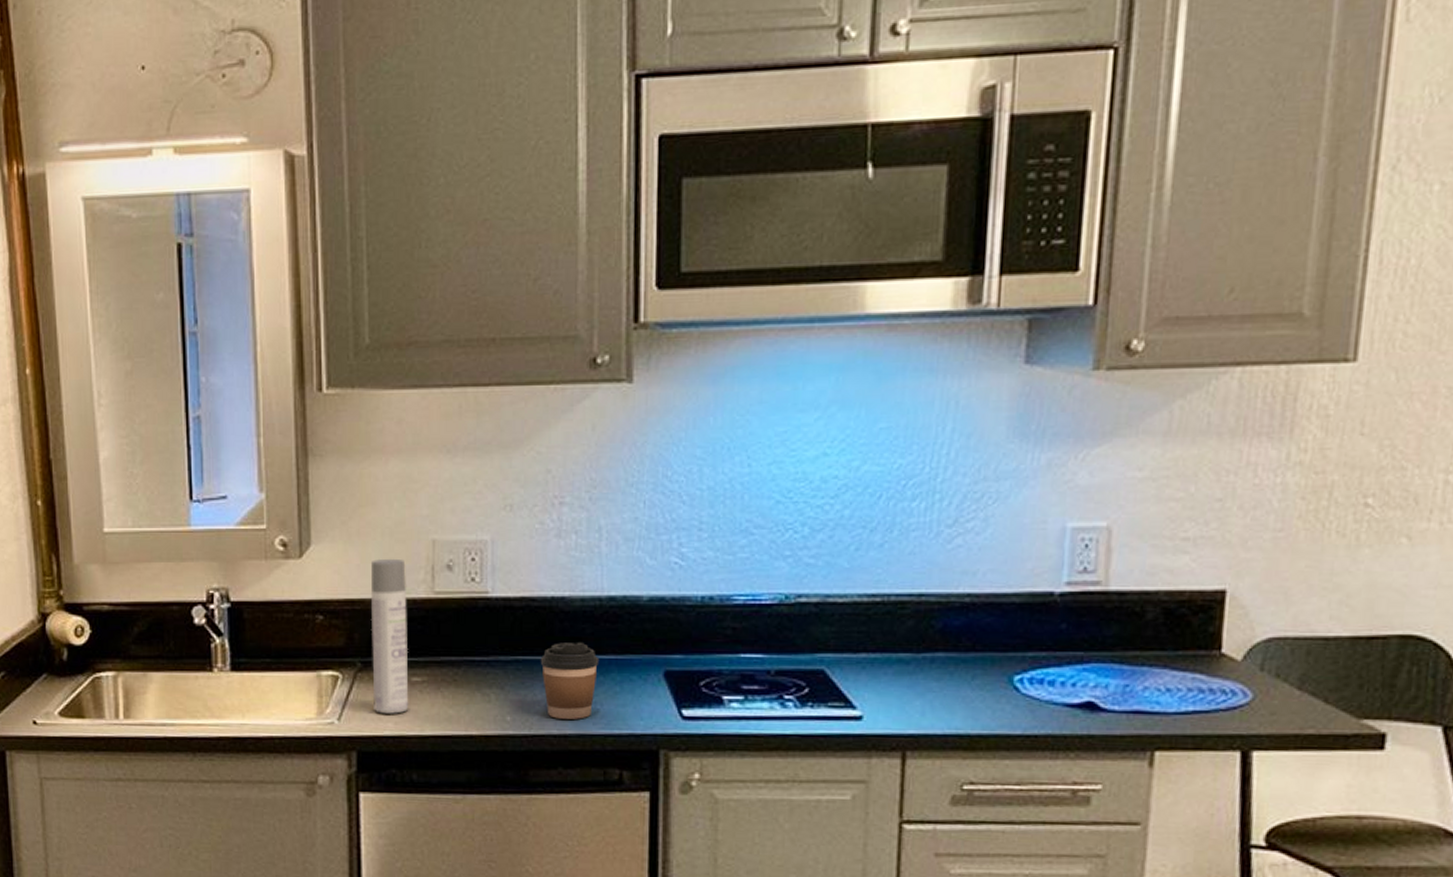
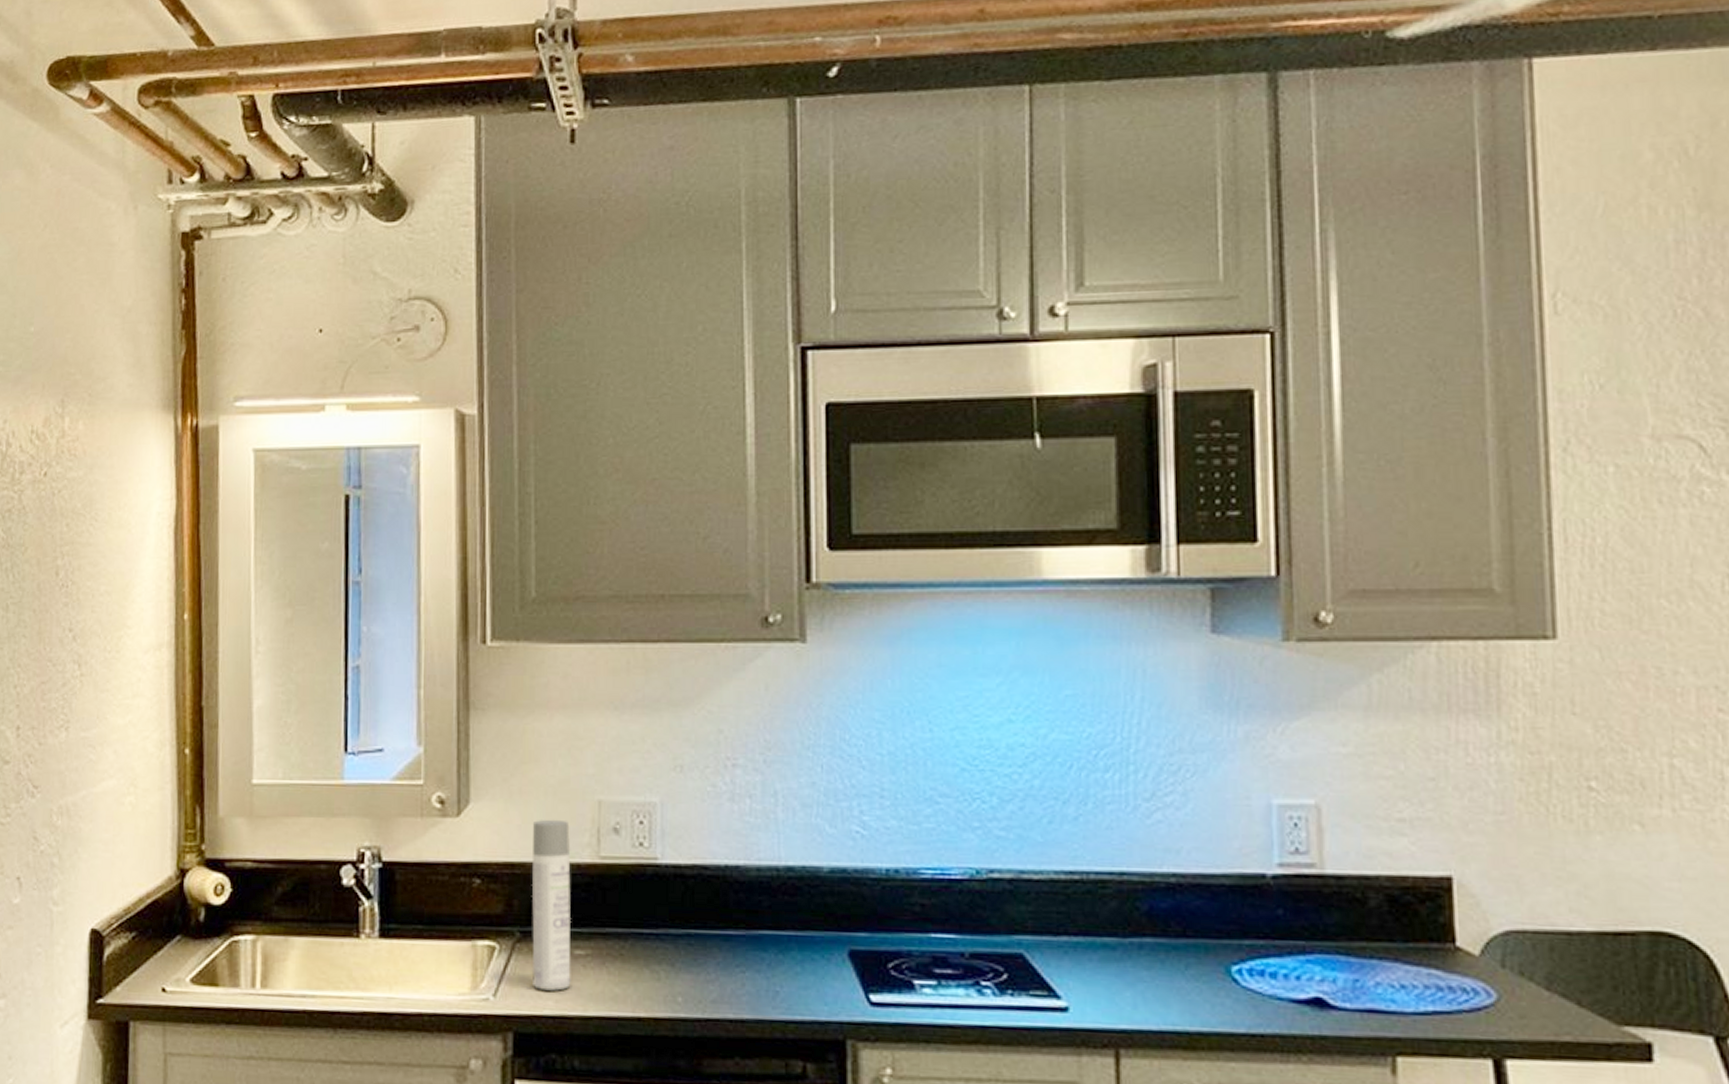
coffee cup: present [541,641,600,719] -> none [715,915,778,1003]

